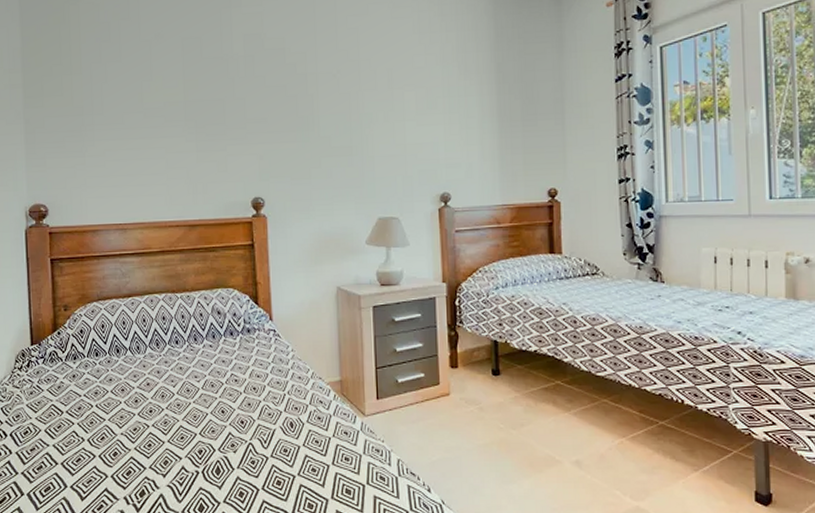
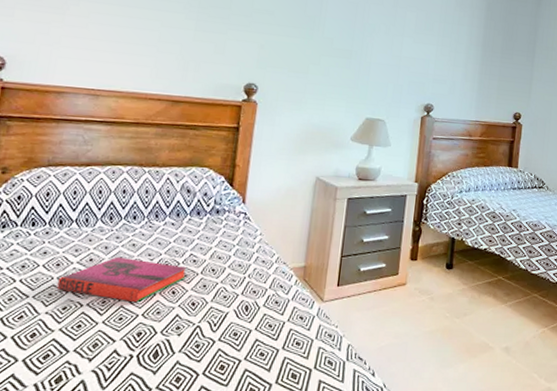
hardback book: none [125,380,231,423] -> present [56,256,187,303]

